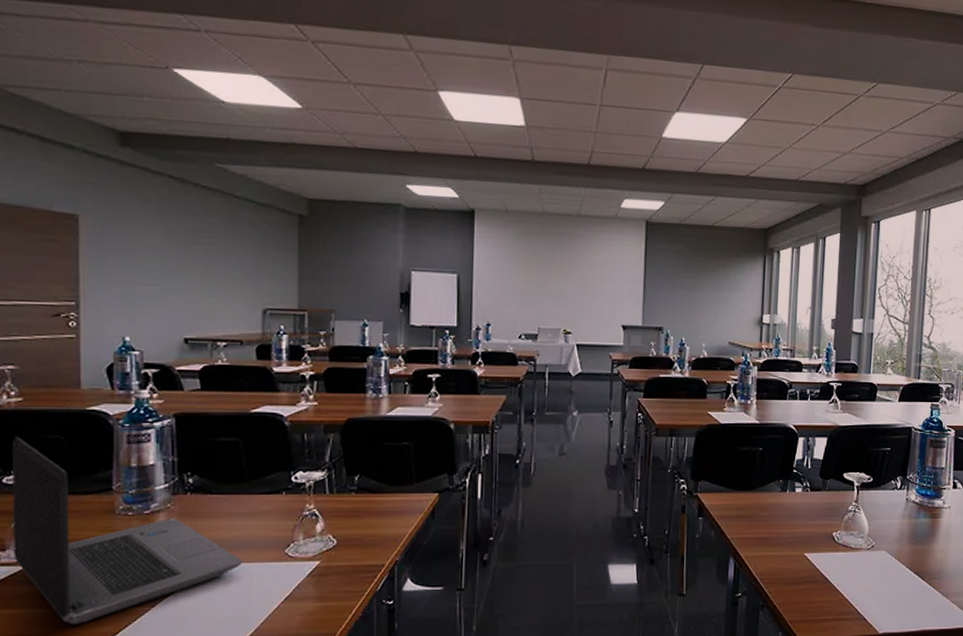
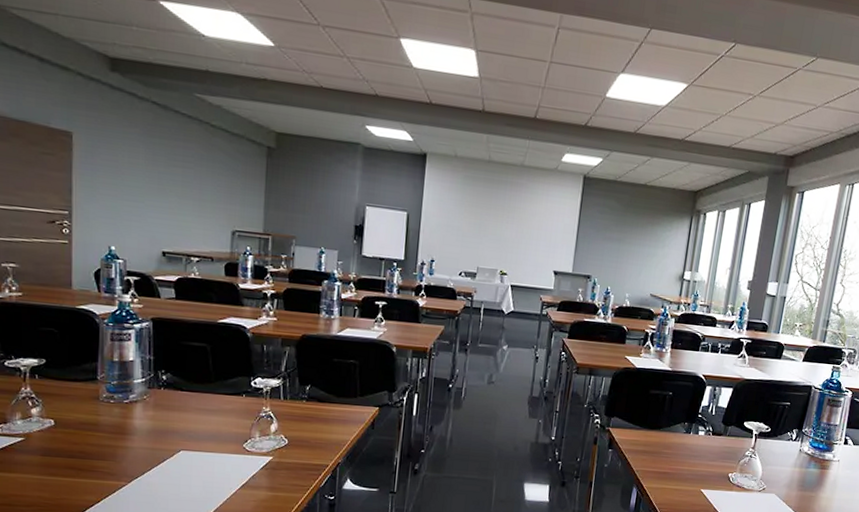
laptop computer: present [11,437,242,625] -> none [12,326,206,491]

